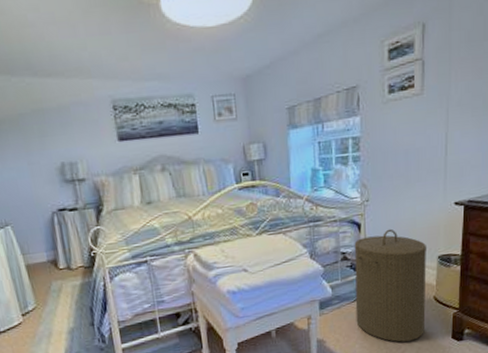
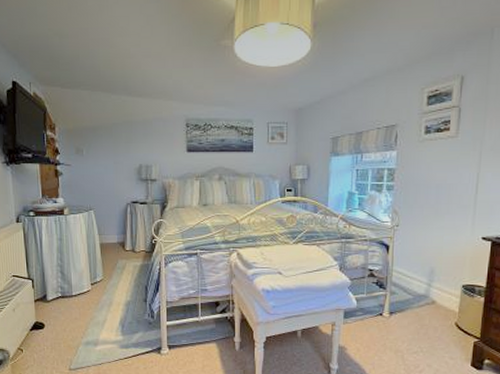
laundry hamper: present [354,228,428,342] -> none [377,254,452,362]

